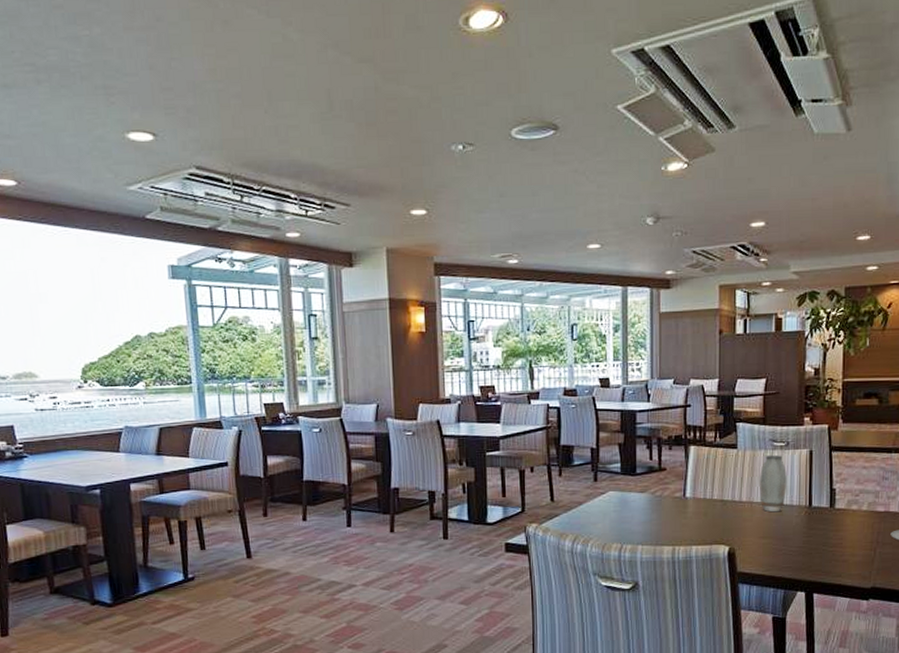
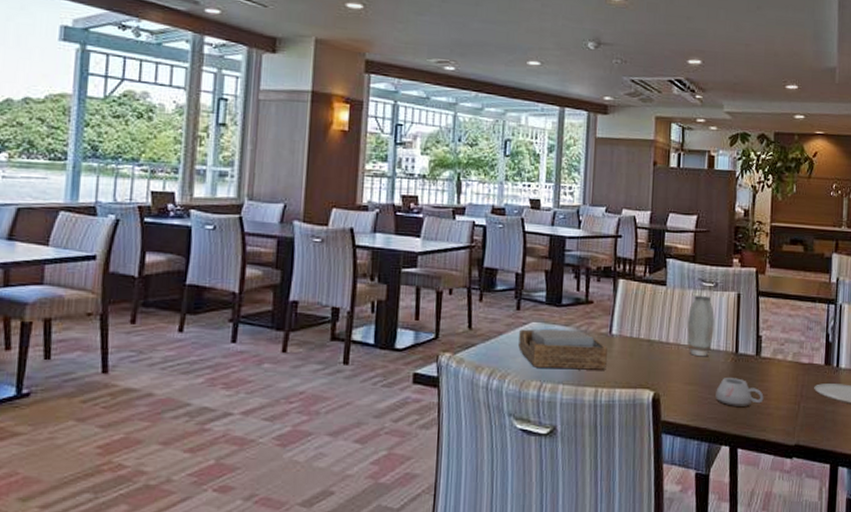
napkin holder: none [598,495,682,532] -> present [518,328,607,370]
cup: none [790,529,839,556] -> present [715,378,764,406]

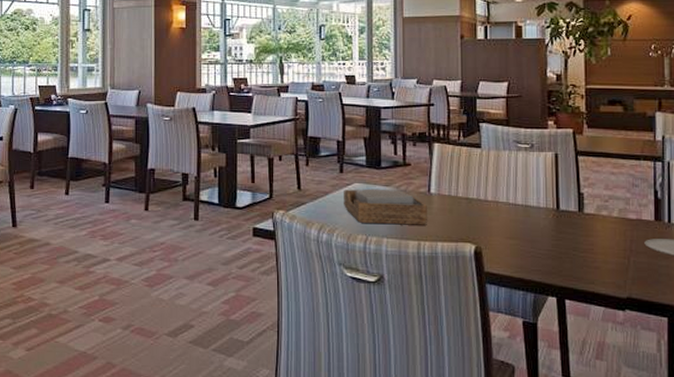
vase: present [687,295,715,357] -> none [505,156,532,213]
cup: present [715,378,764,406] -> none [538,233,590,260]

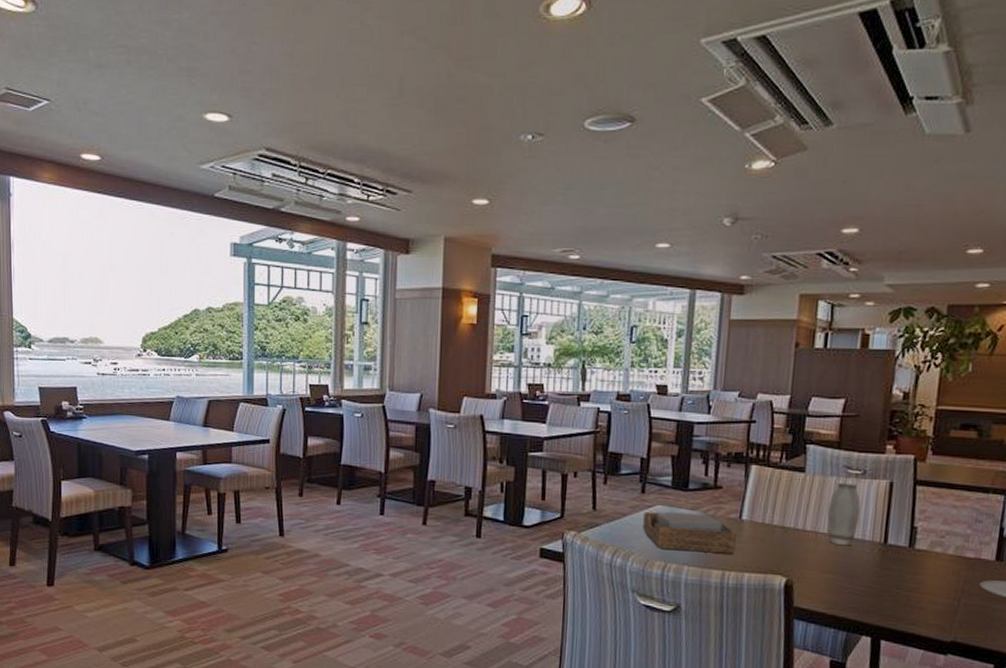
vase: none [505,156,532,213] -> present [827,482,861,546]

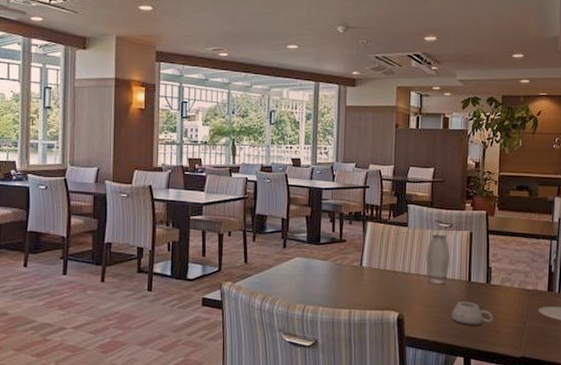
napkin holder: present [643,511,737,554] -> none [285,262,359,295]
cup: none [857,568,916,599] -> present [451,302,494,325]

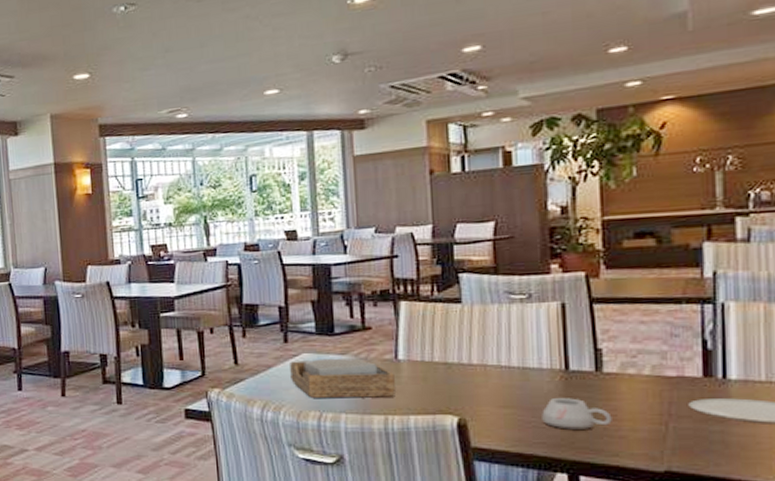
napkin holder: none [285,262,359,295] -> present [290,358,395,398]
vase: present [426,234,450,285] -> none [494,309,532,377]

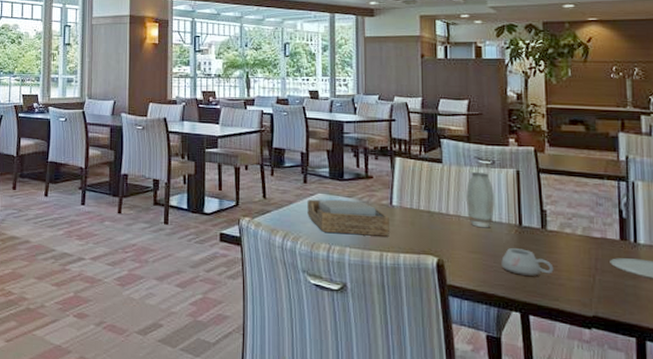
vase: none [494,309,532,377] -> present [466,171,494,228]

